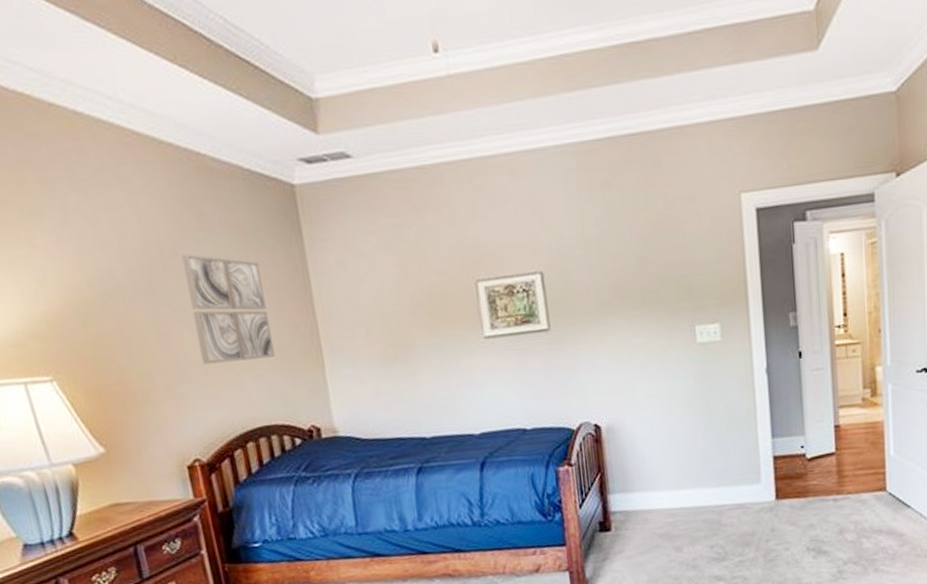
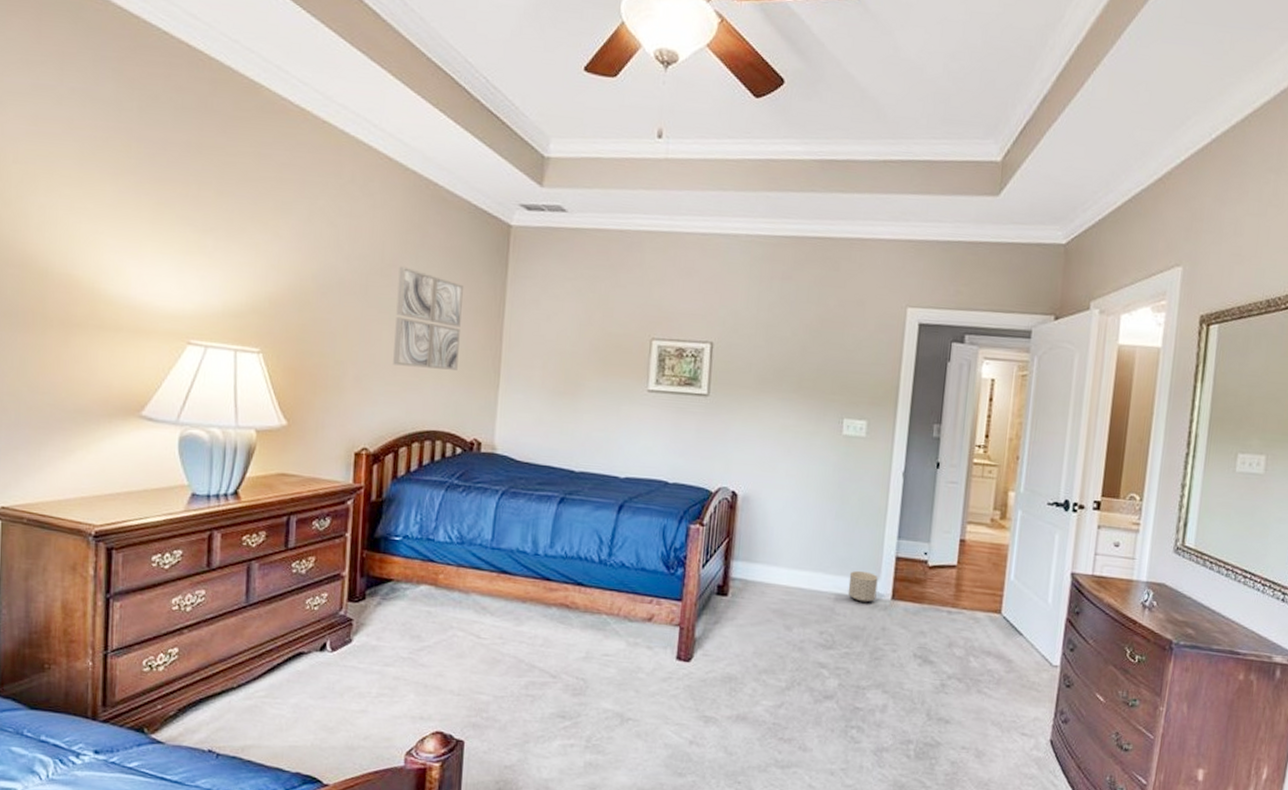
planter: none [729,477,760,509] -> present [847,570,878,603]

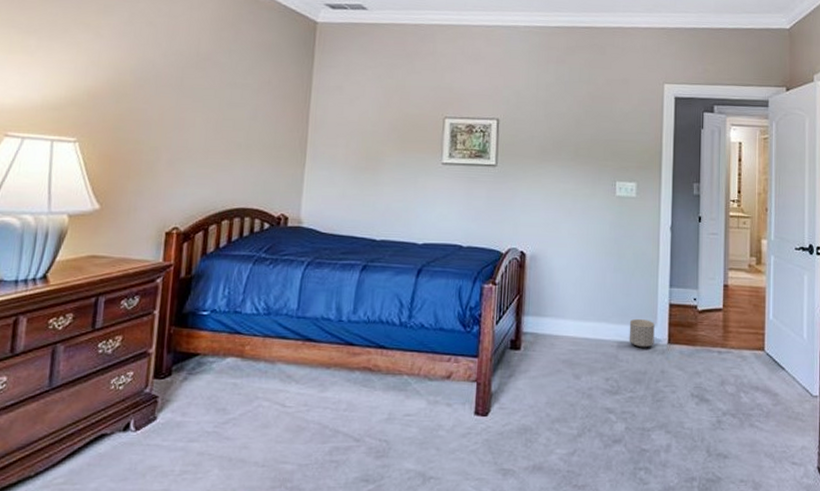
wall art: present [393,266,463,370] -> none [205,60,273,152]

